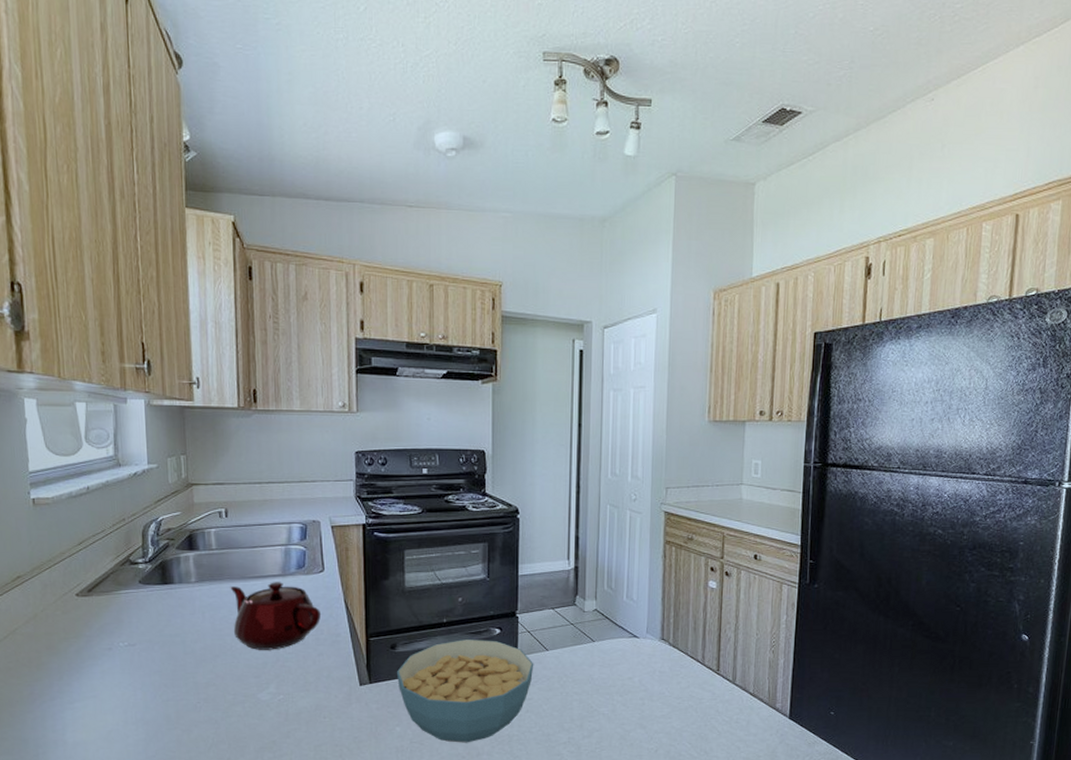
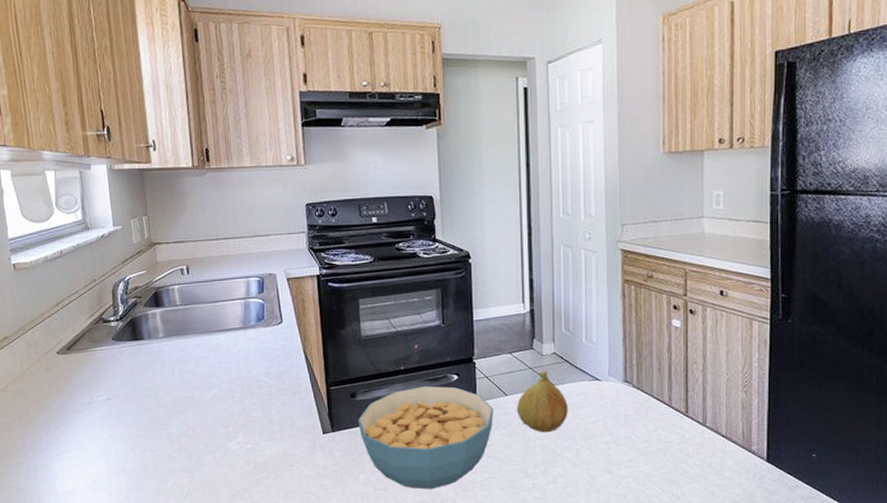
teapot: present [230,582,321,650] -> none [195,335,282,401]
fruit: none [556,627,606,688] -> present [516,371,568,433]

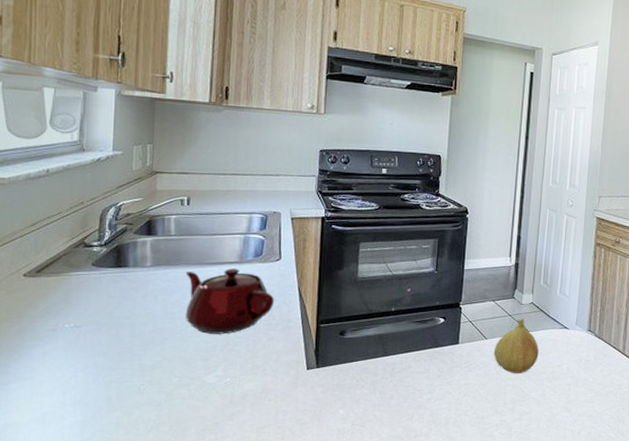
teapot: none [195,335,282,401] -> present [185,268,274,334]
cereal bowl: present [358,386,494,490] -> none [344,327,474,425]

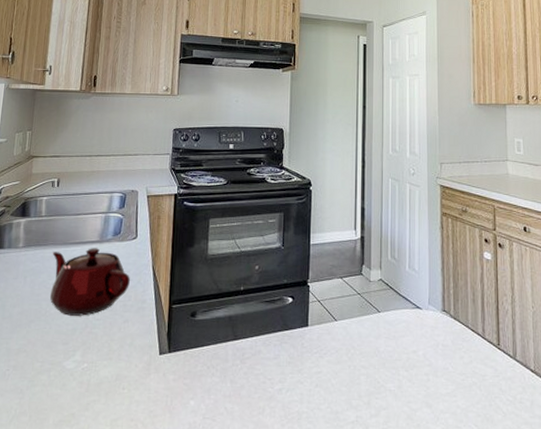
fruit: present [493,318,539,374] -> none [344,297,392,361]

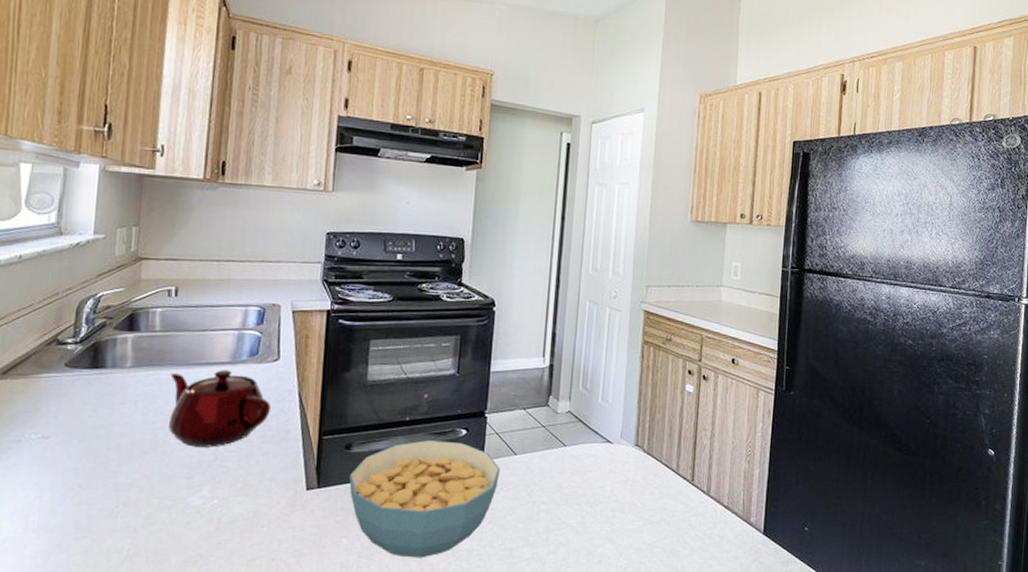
cereal bowl: none [195,308,324,420] -> present [349,440,501,558]

